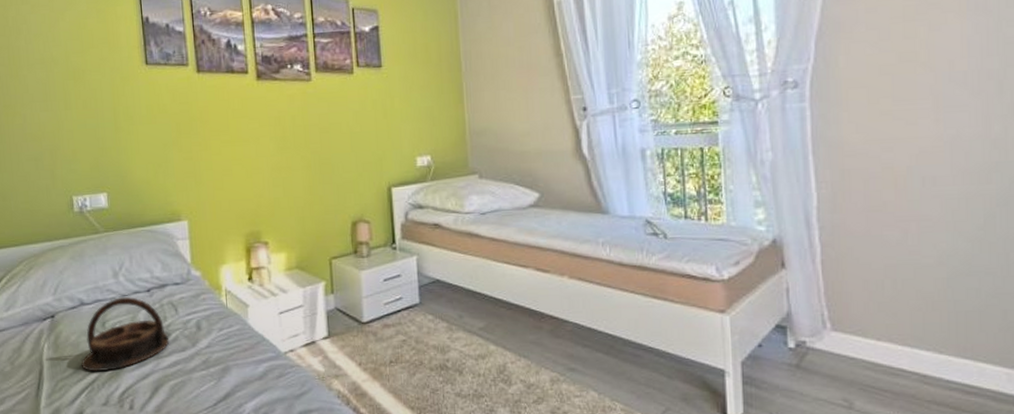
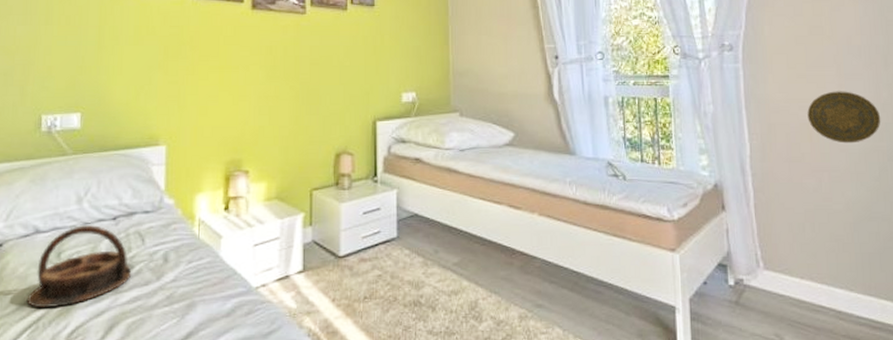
decorative plate: none [892,126,990,188] -> present [807,91,881,144]

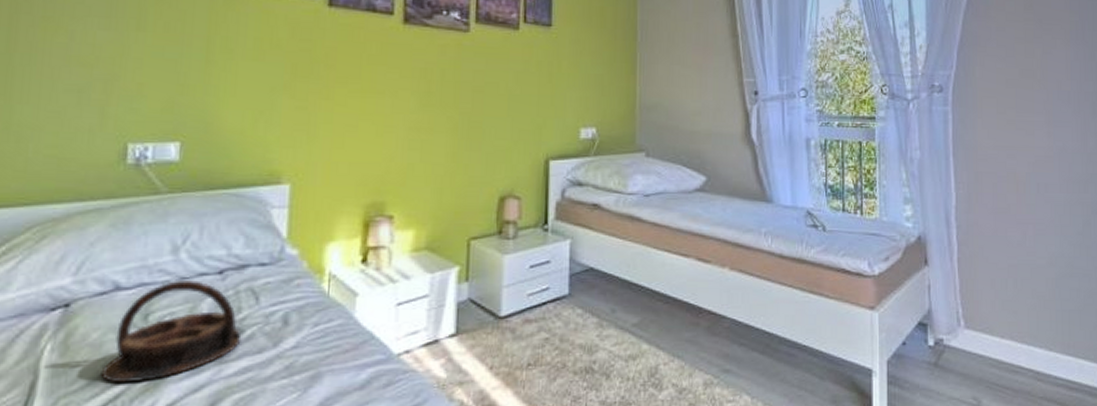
decorative plate: present [807,91,881,144] -> none [1015,139,1087,195]

